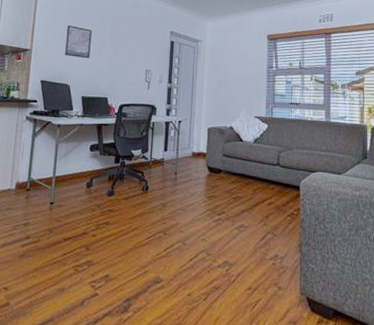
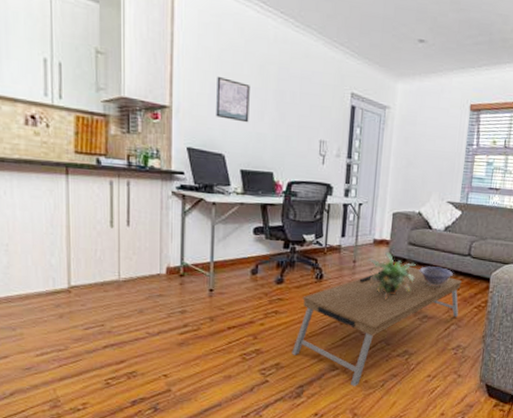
coffee table: none [120,175,274,300] -> present [292,264,462,386]
potted plant: none [187,163,231,210] -> present [367,251,417,301]
decorative bowl: none [234,176,265,195] -> present [419,266,453,286]

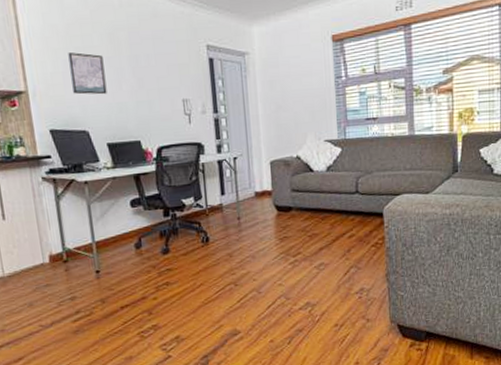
coffee table: present [292,264,462,386] -> none [190,213,356,348]
potted plant: present [367,251,417,301] -> none [251,202,304,254]
decorative bowl: present [419,266,453,286] -> none [307,209,343,231]

